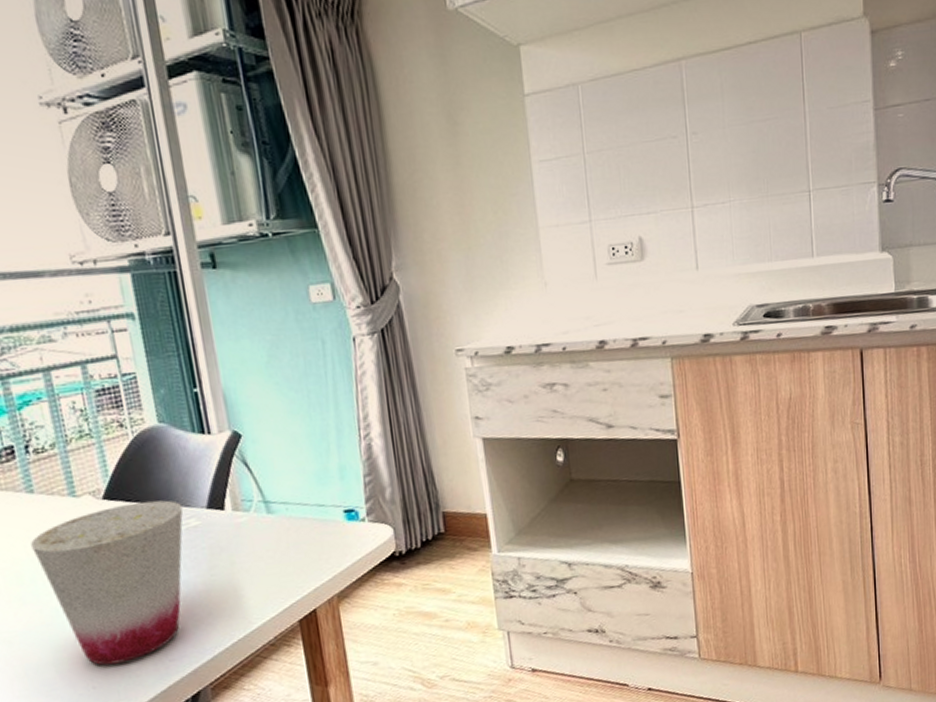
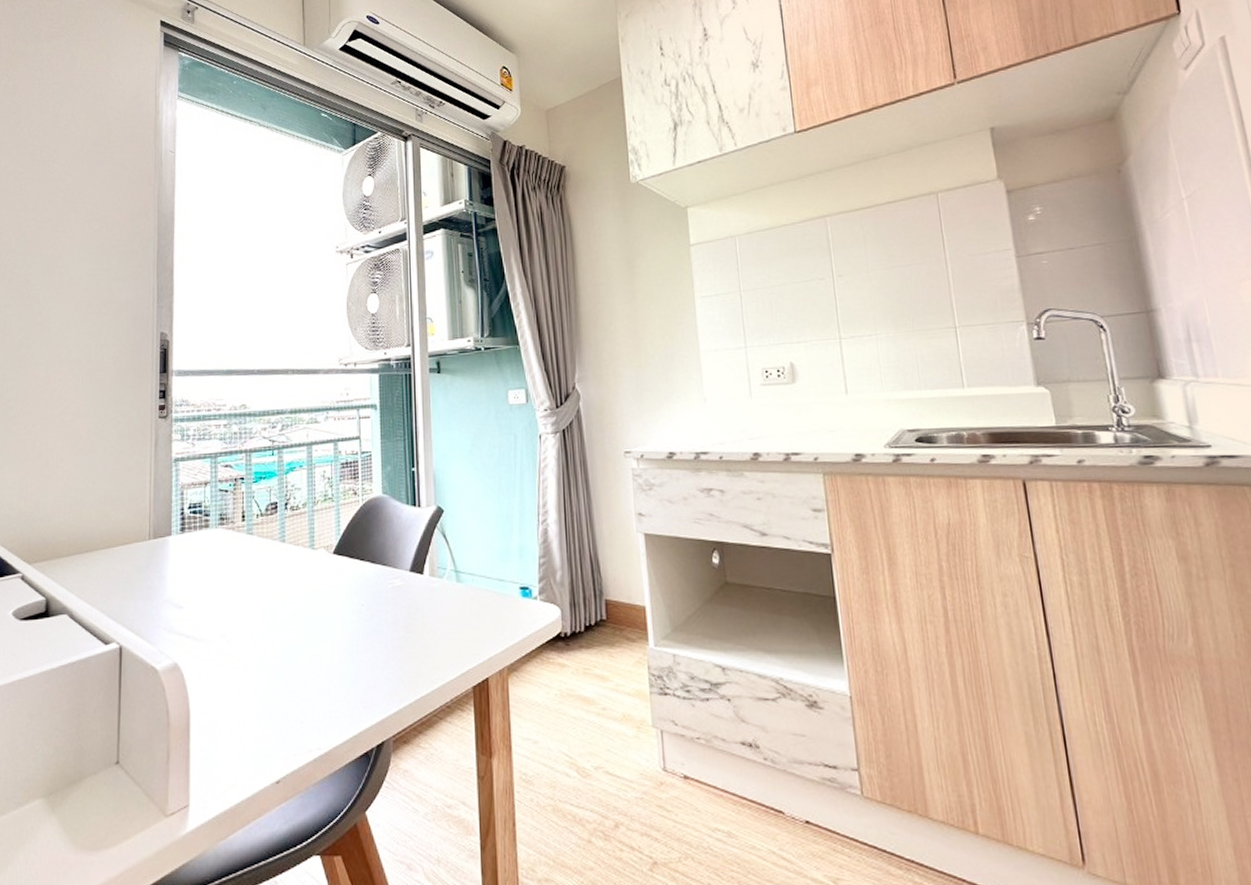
cup: present [31,500,184,665] -> none [276,559,392,703]

